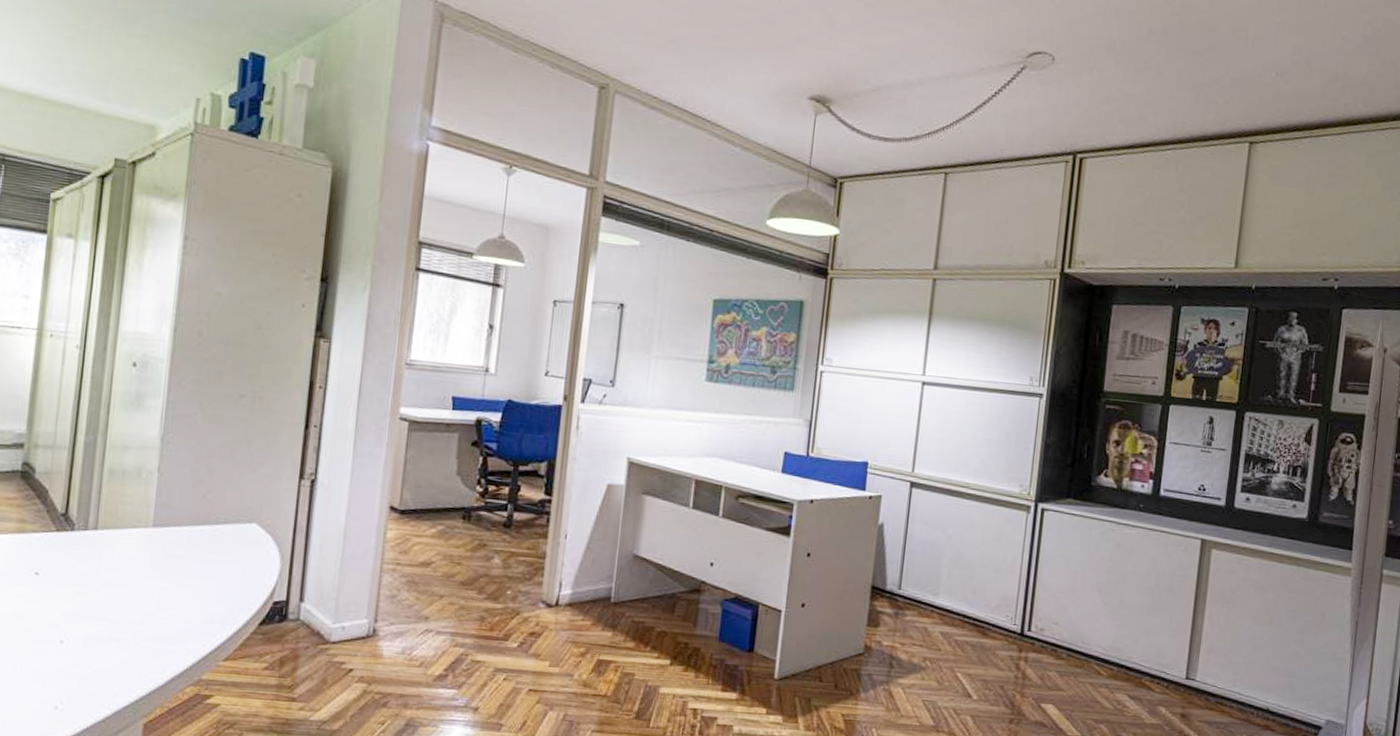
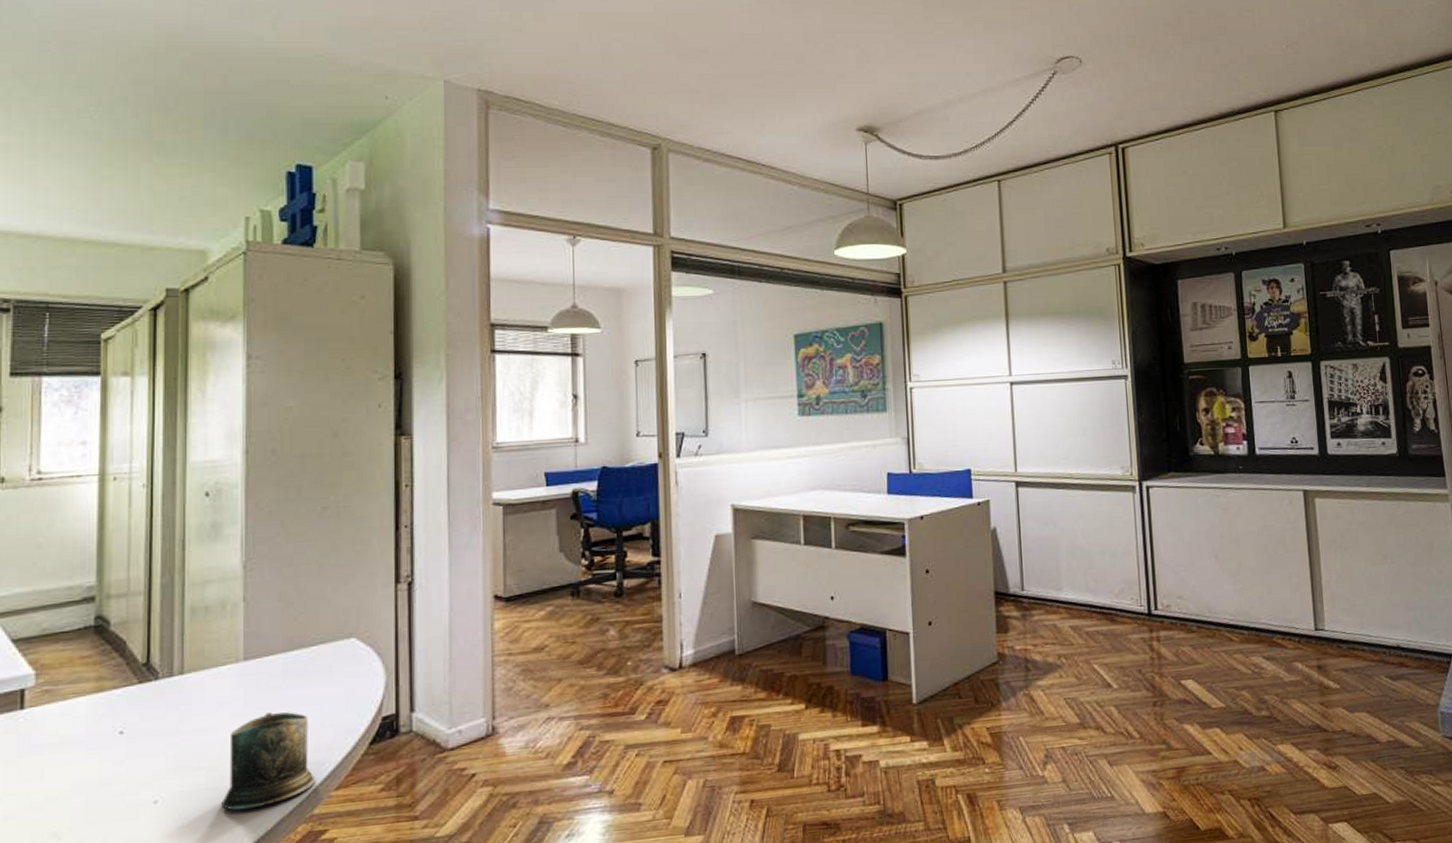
mug: none [120,579,207,664] -> present [221,712,316,811]

